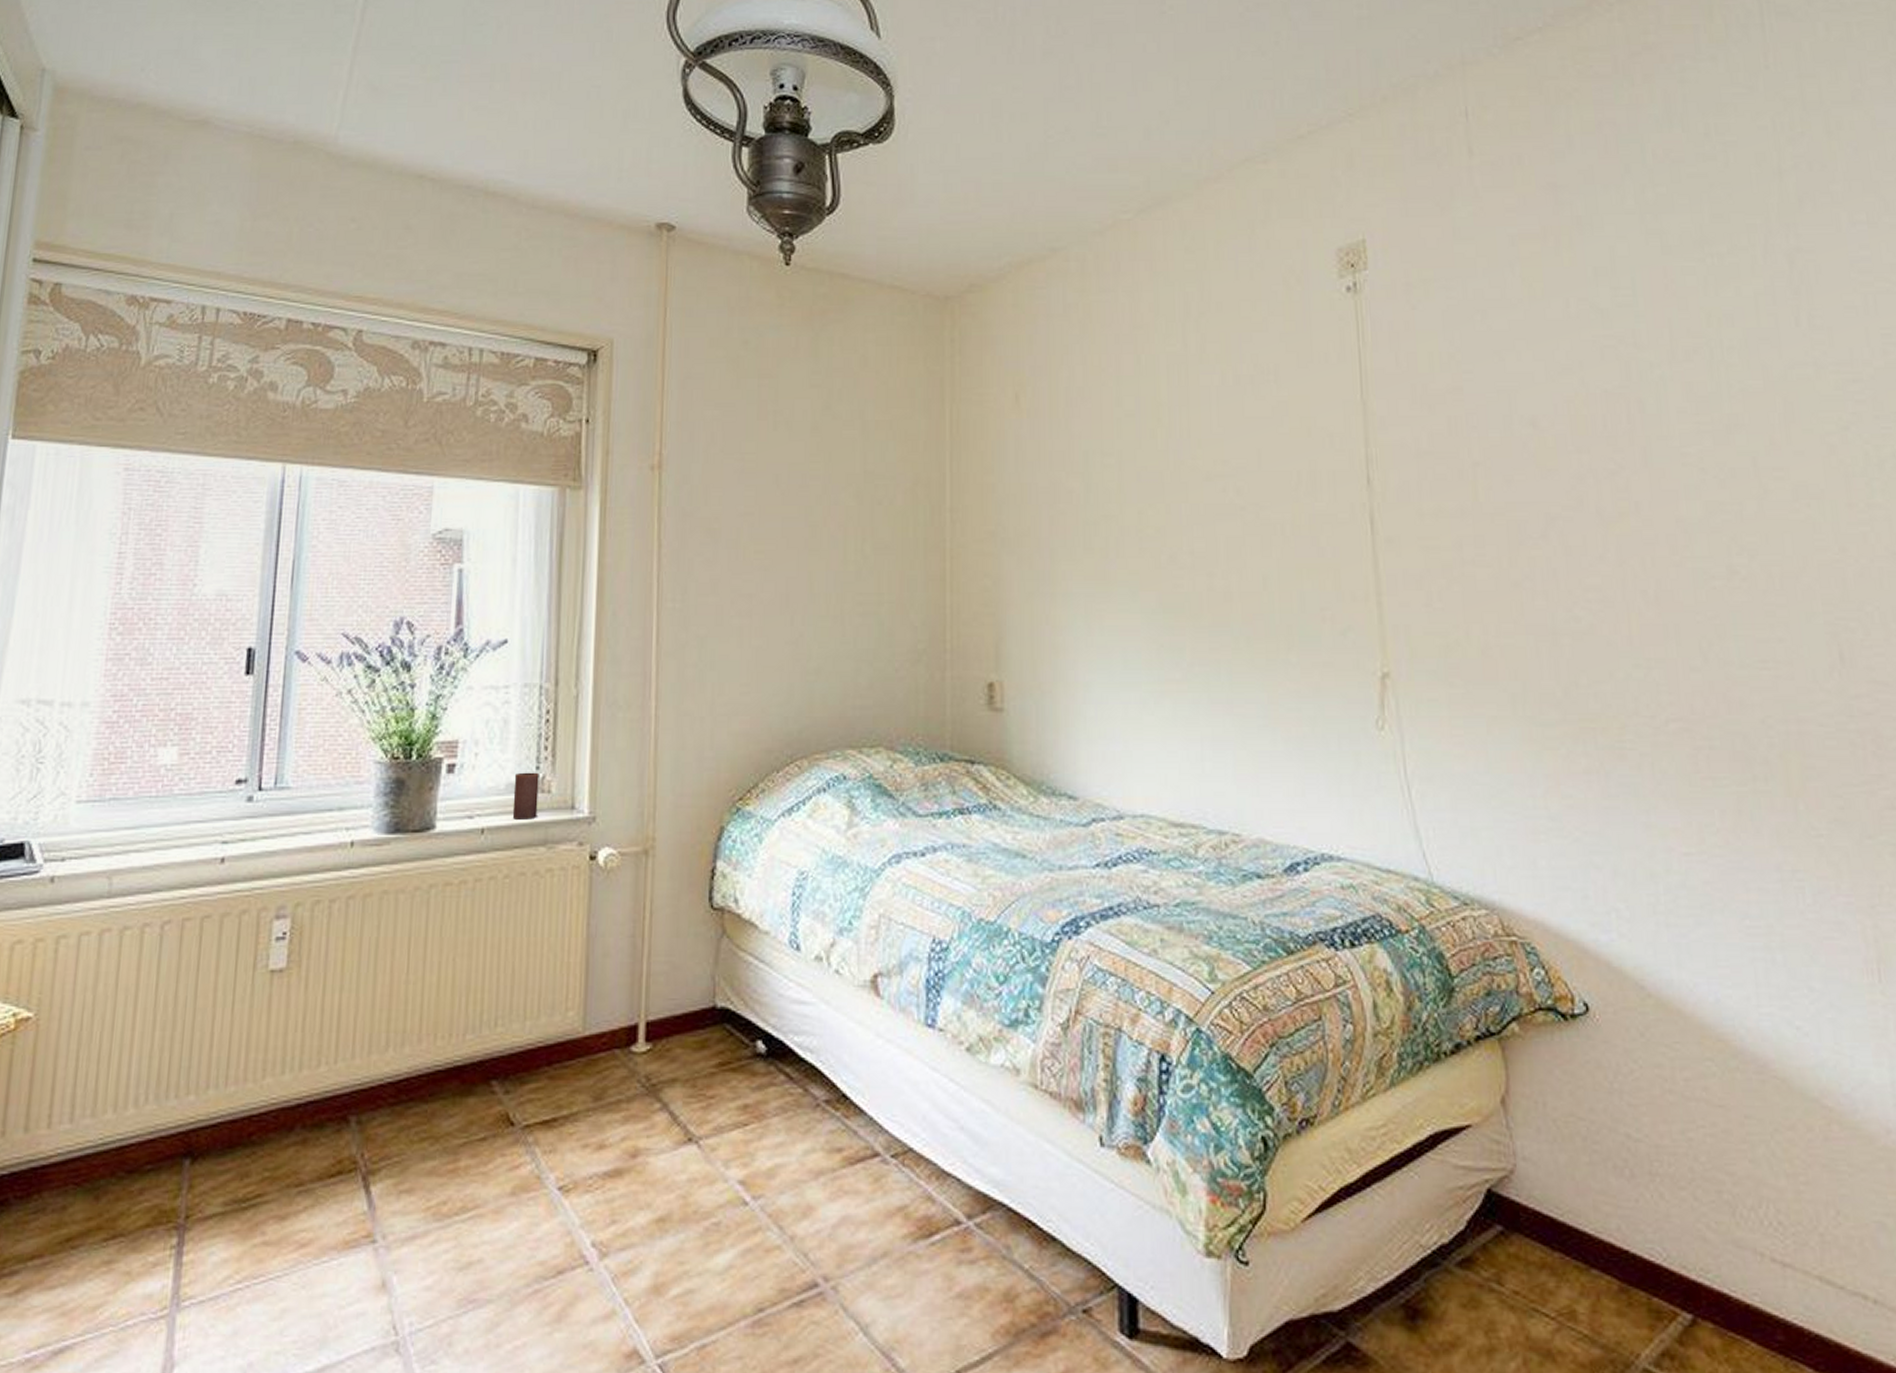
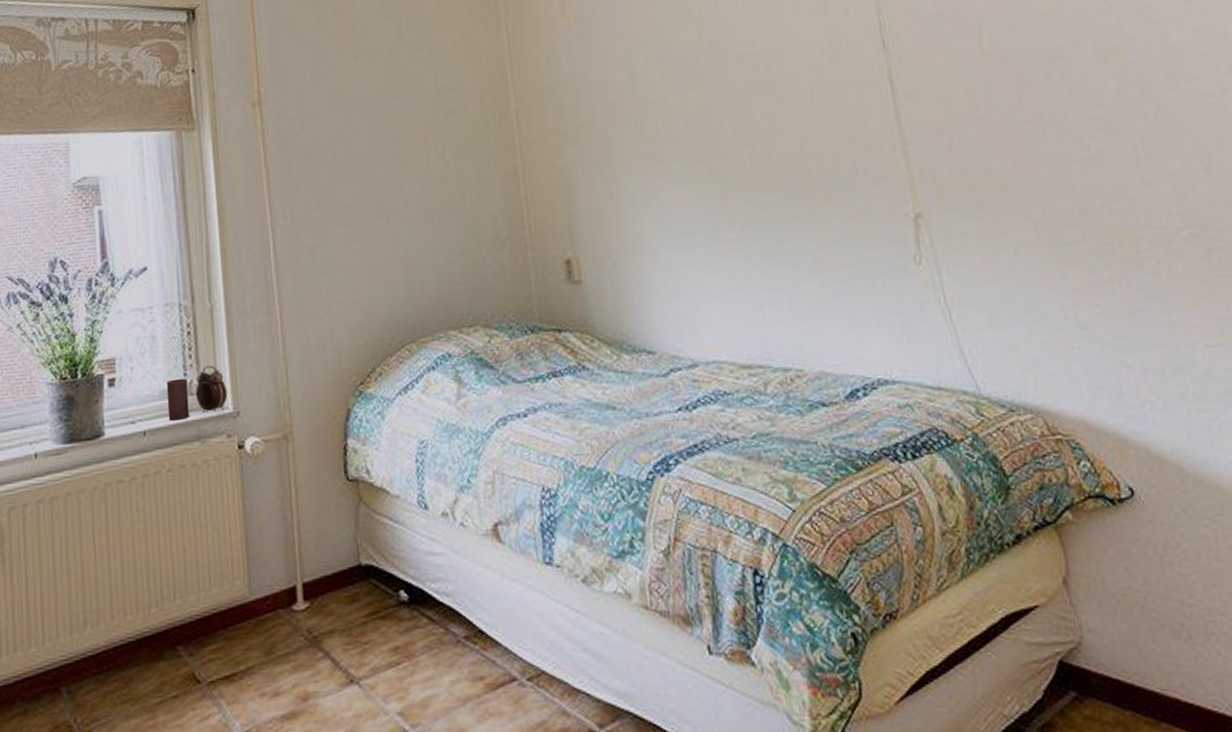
alarm clock: none [548,761,584,815] -> present [196,365,228,413]

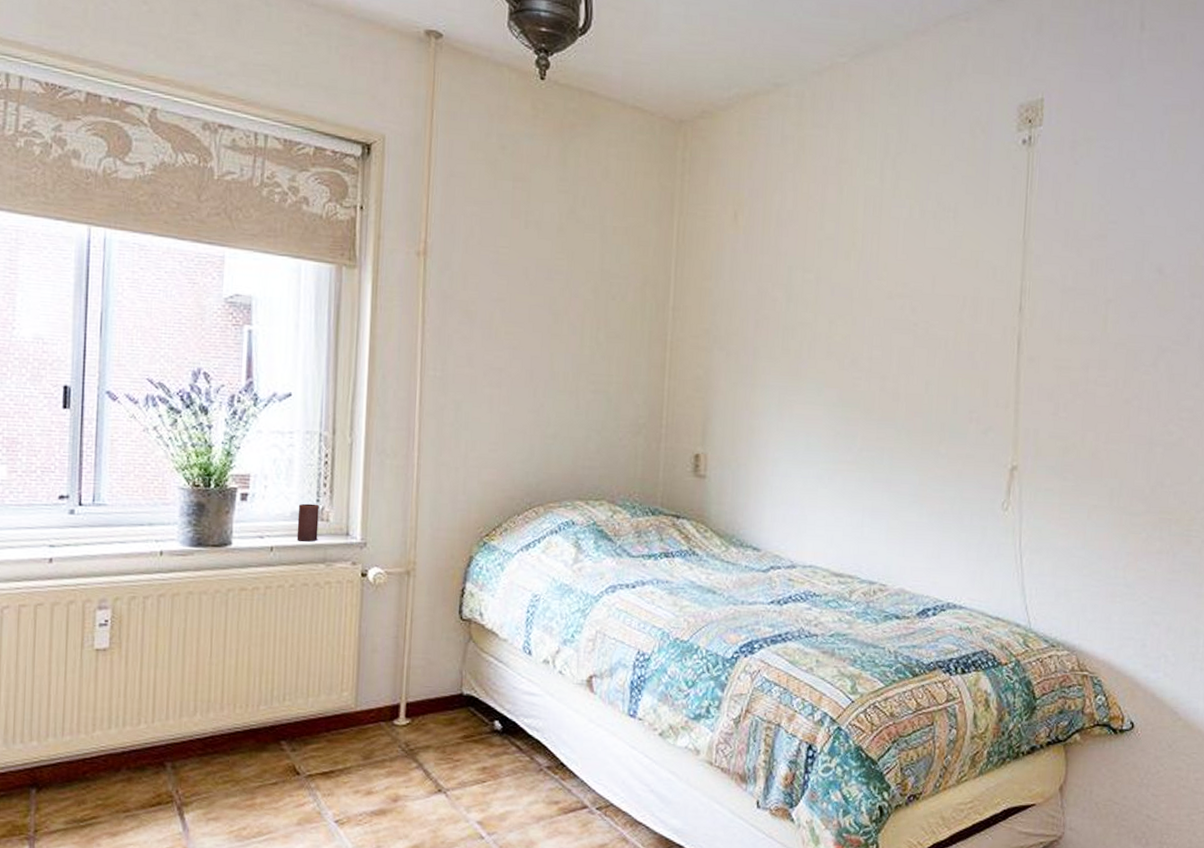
alarm clock: present [196,365,228,413] -> none [326,496,357,540]

